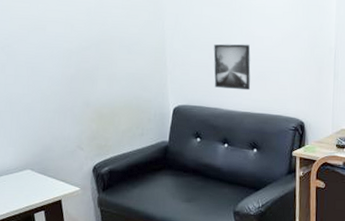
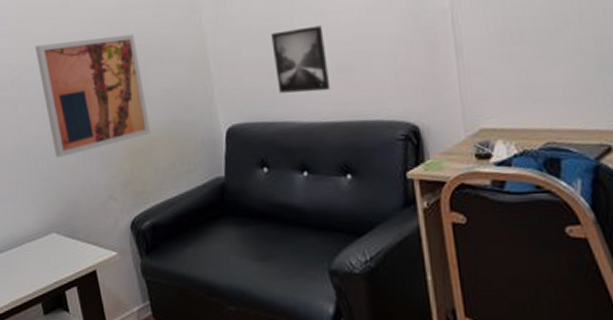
wall art: none [25,22,116,113] -> present [34,33,151,157]

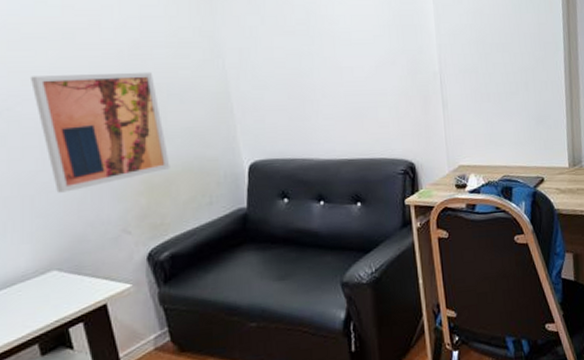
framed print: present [271,25,331,93] -> none [292,77,345,134]

